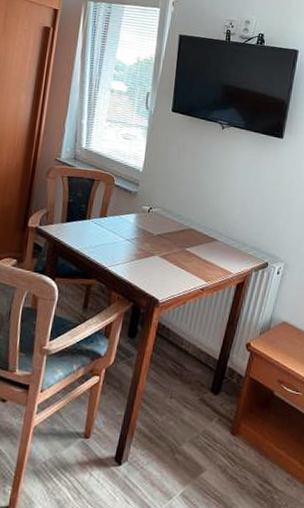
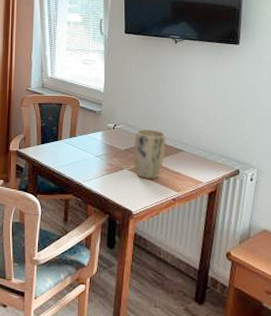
plant pot: none [166,214,203,267] -> present [134,129,167,179]

